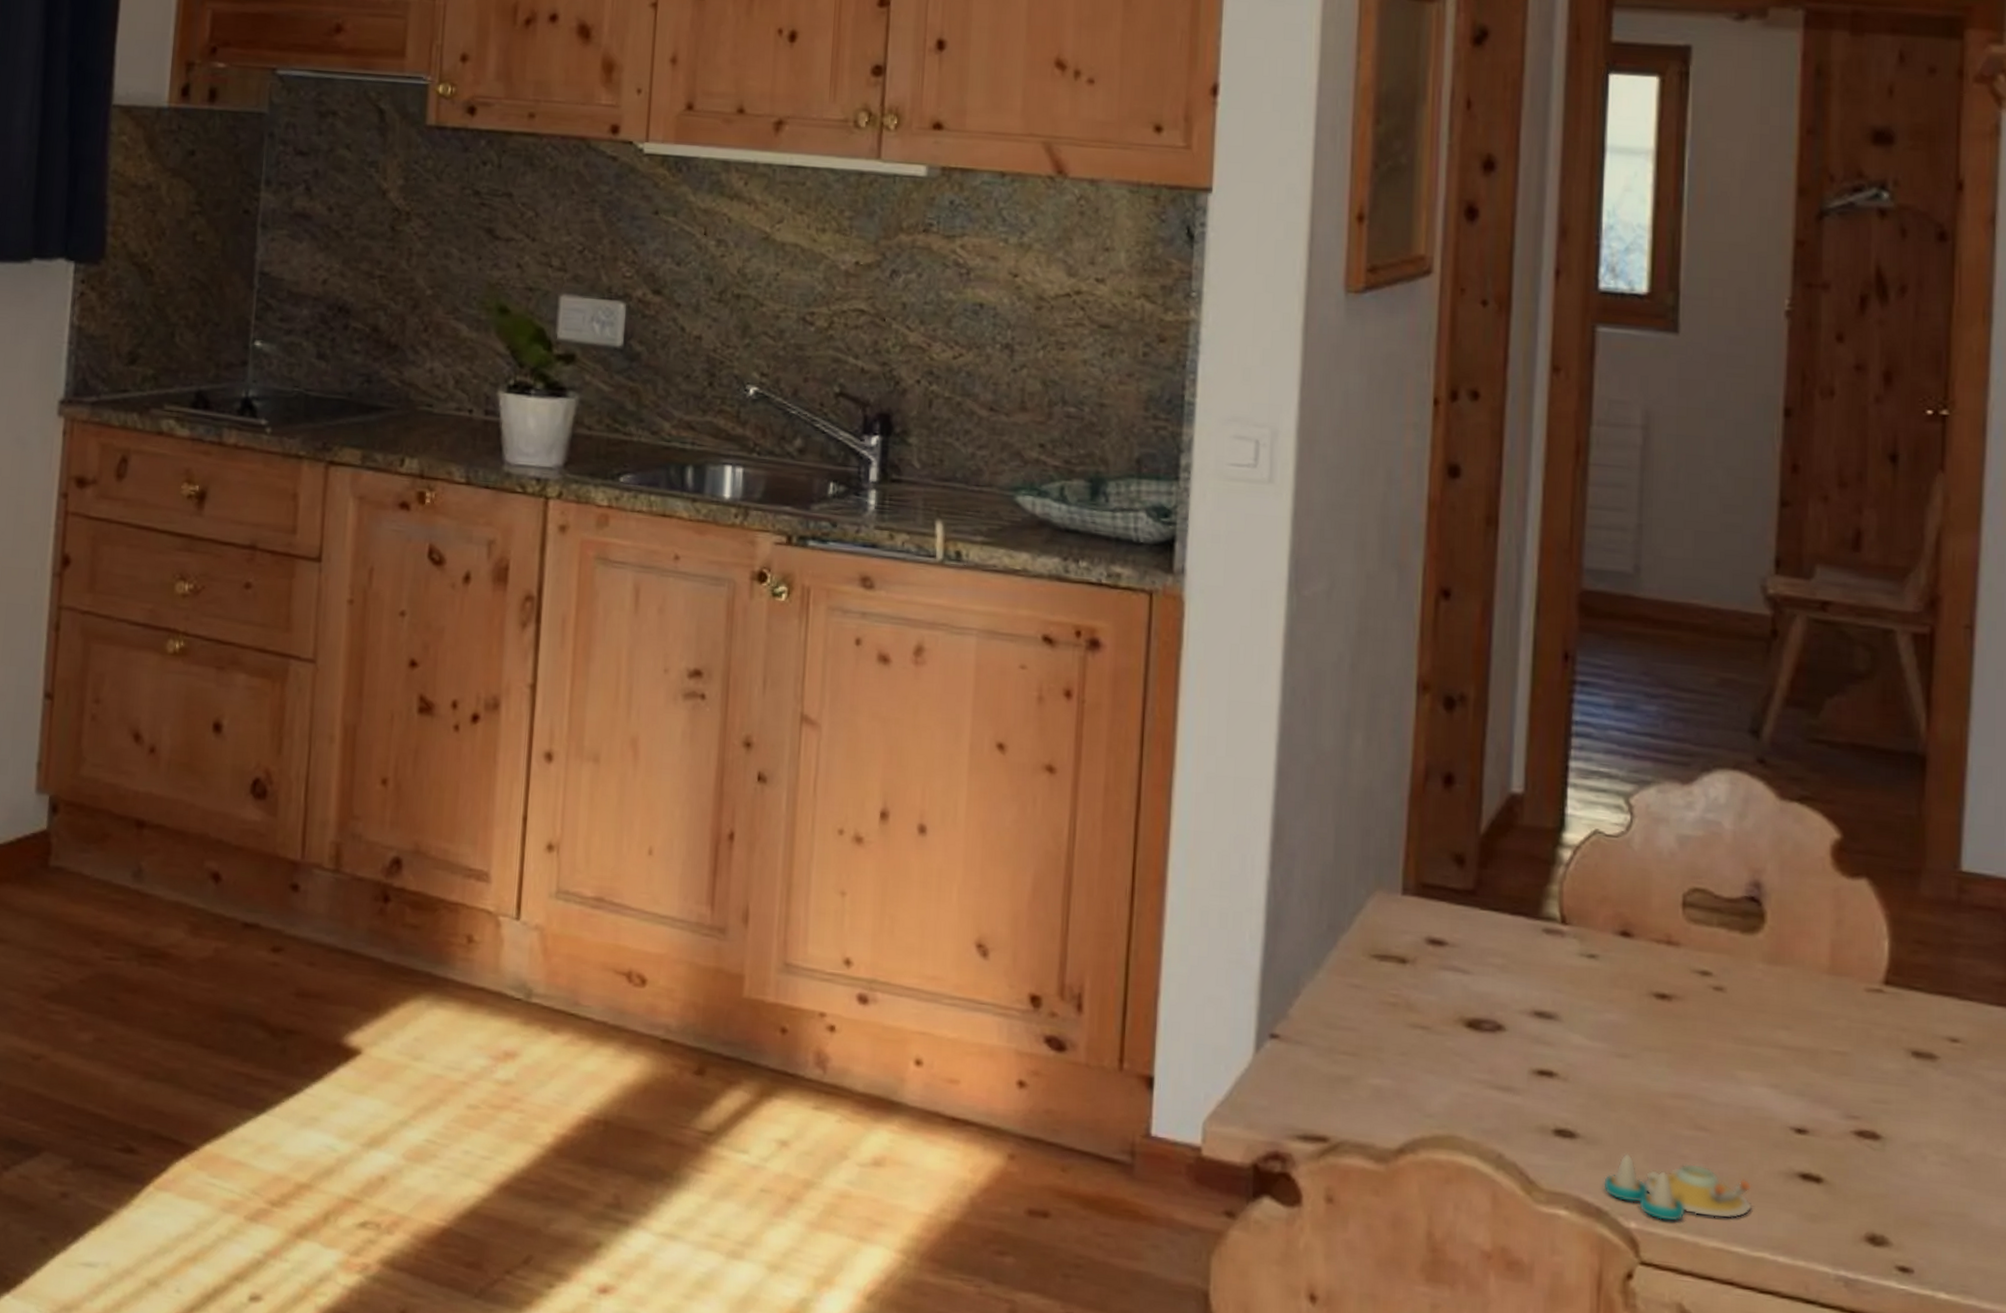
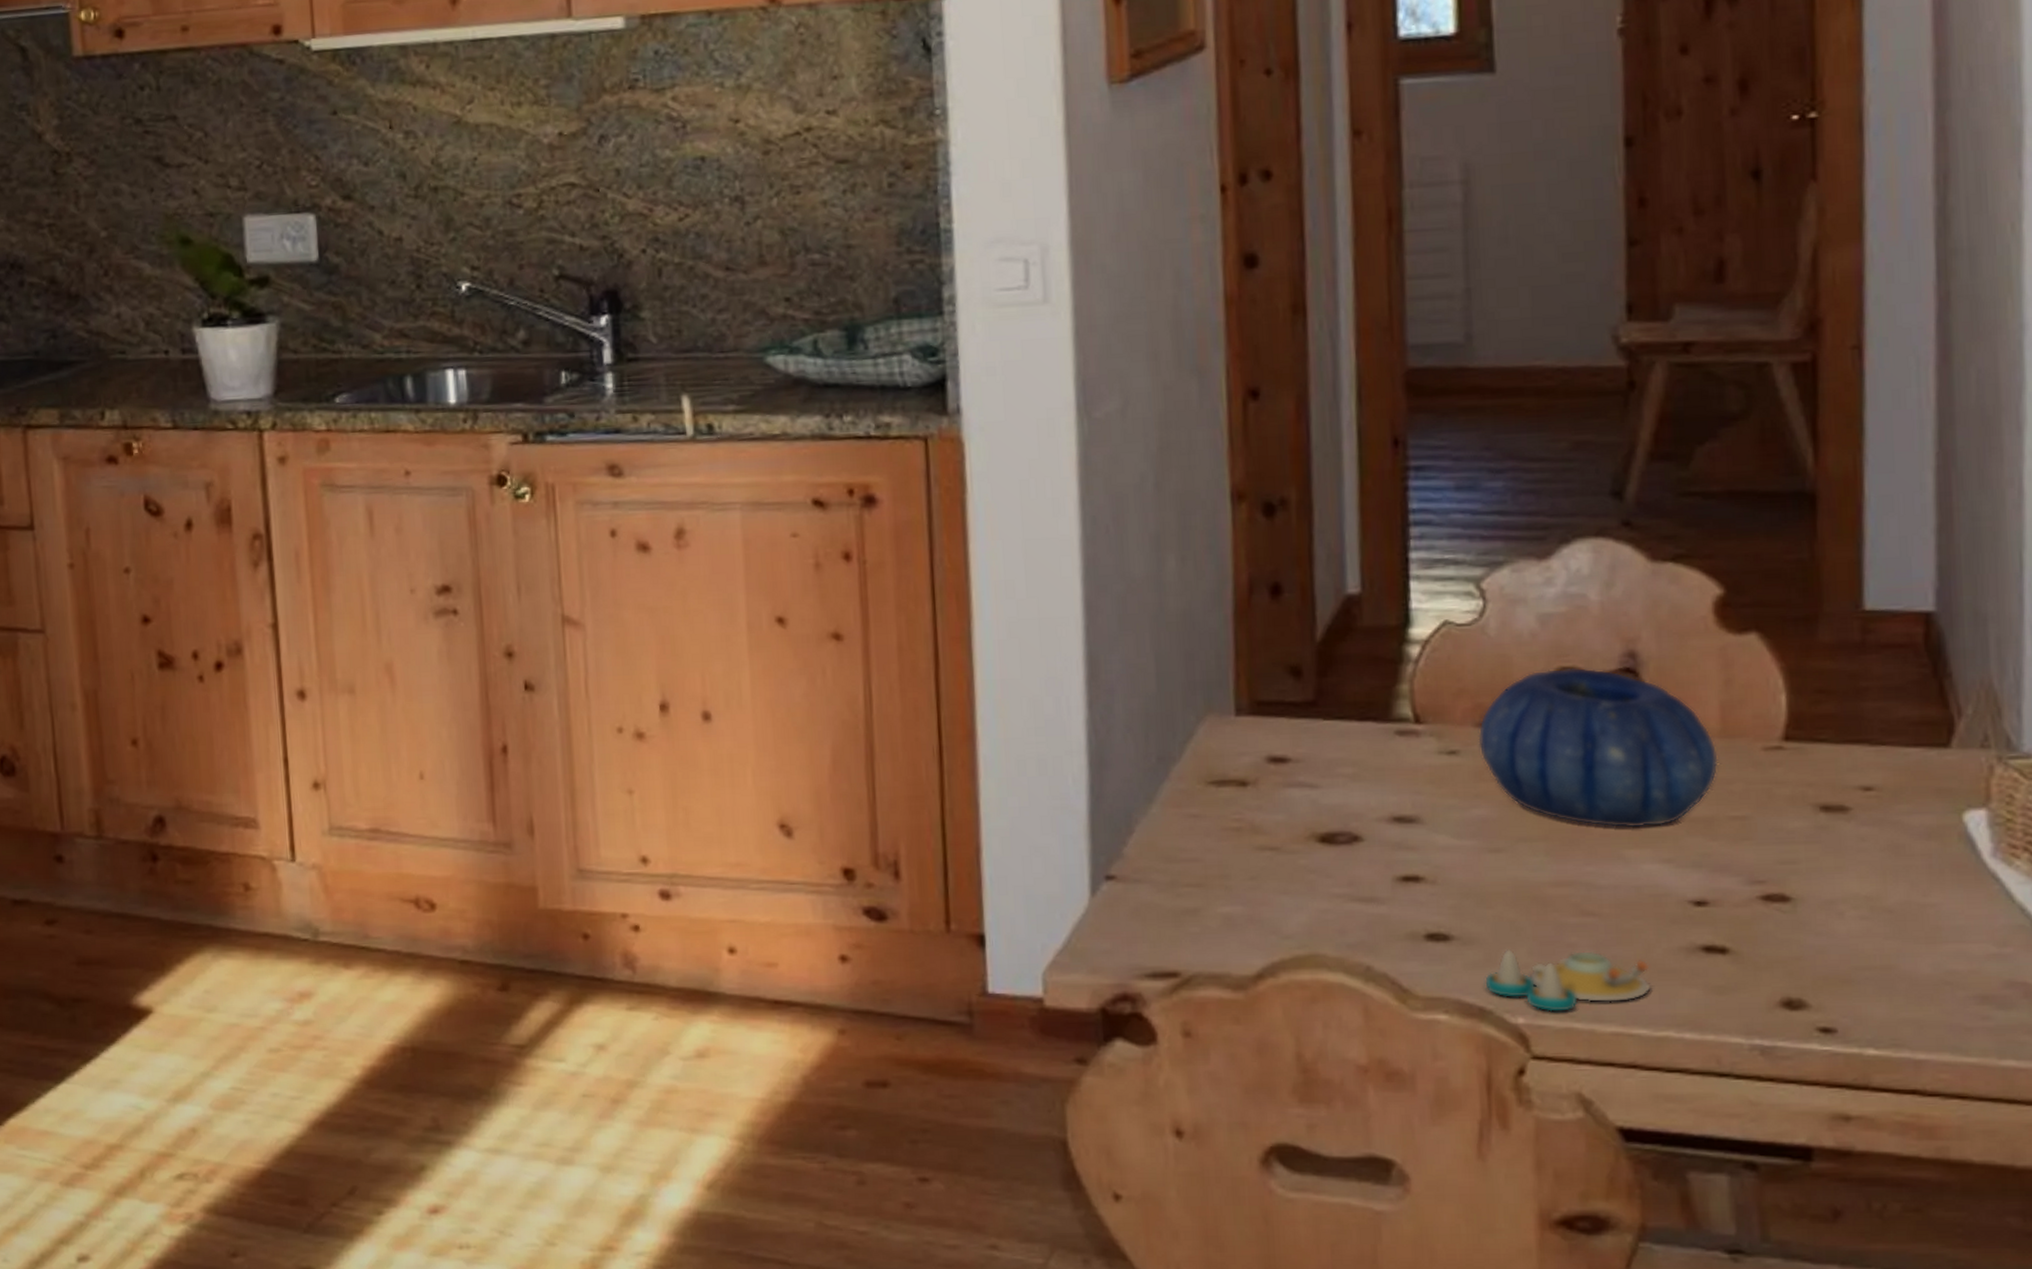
decorative bowl: none [1616,888,1826,1052] -> present [1478,667,1719,828]

